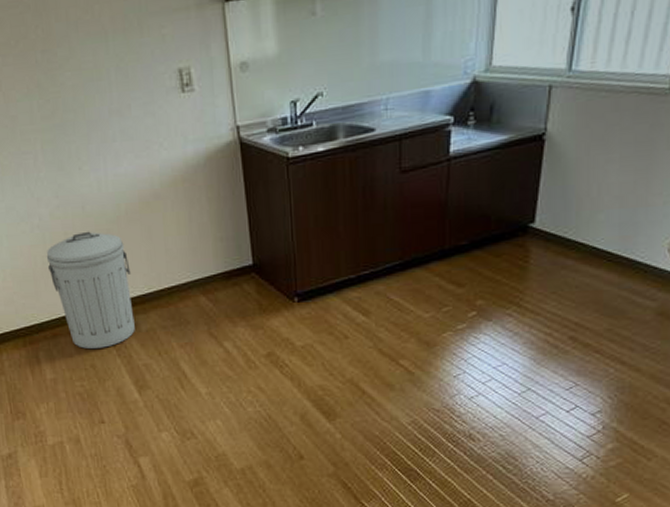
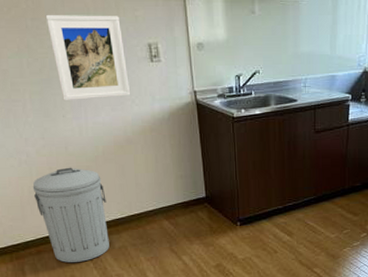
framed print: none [57,37,157,150] -> present [45,15,130,101]

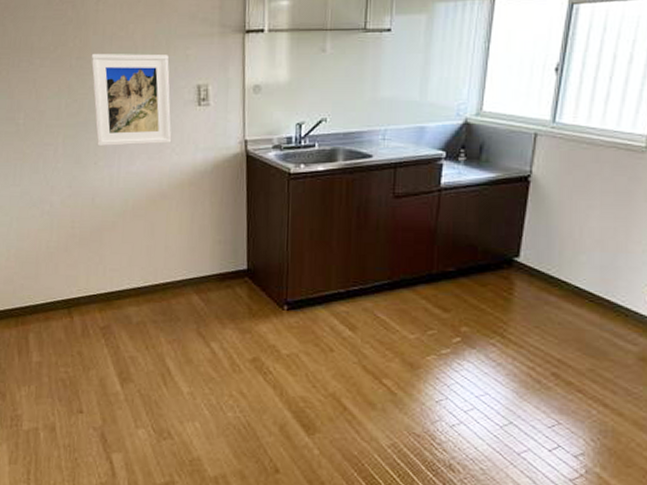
trash can: present [32,167,110,262] -> none [51,221,130,336]

